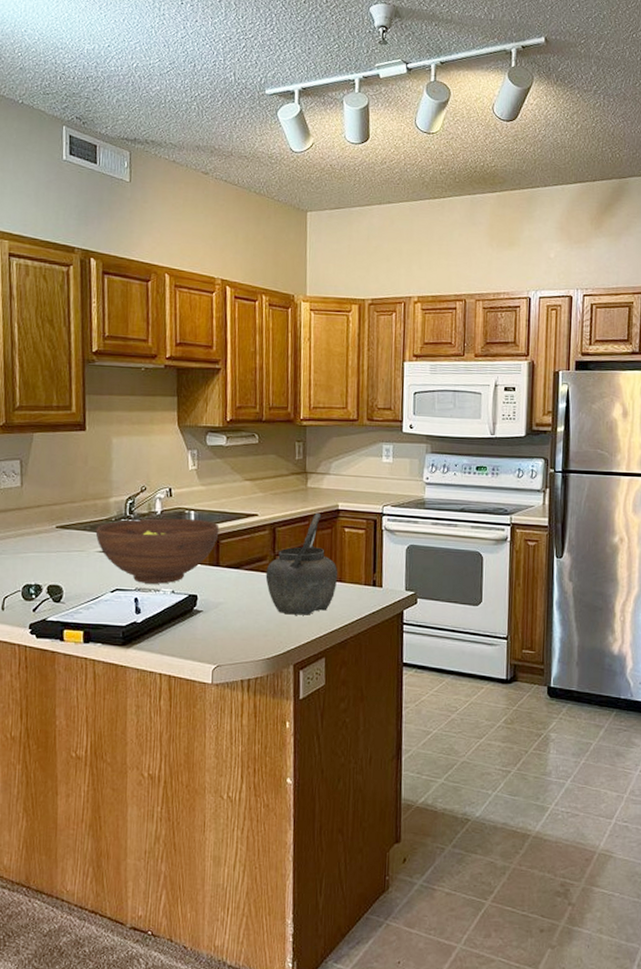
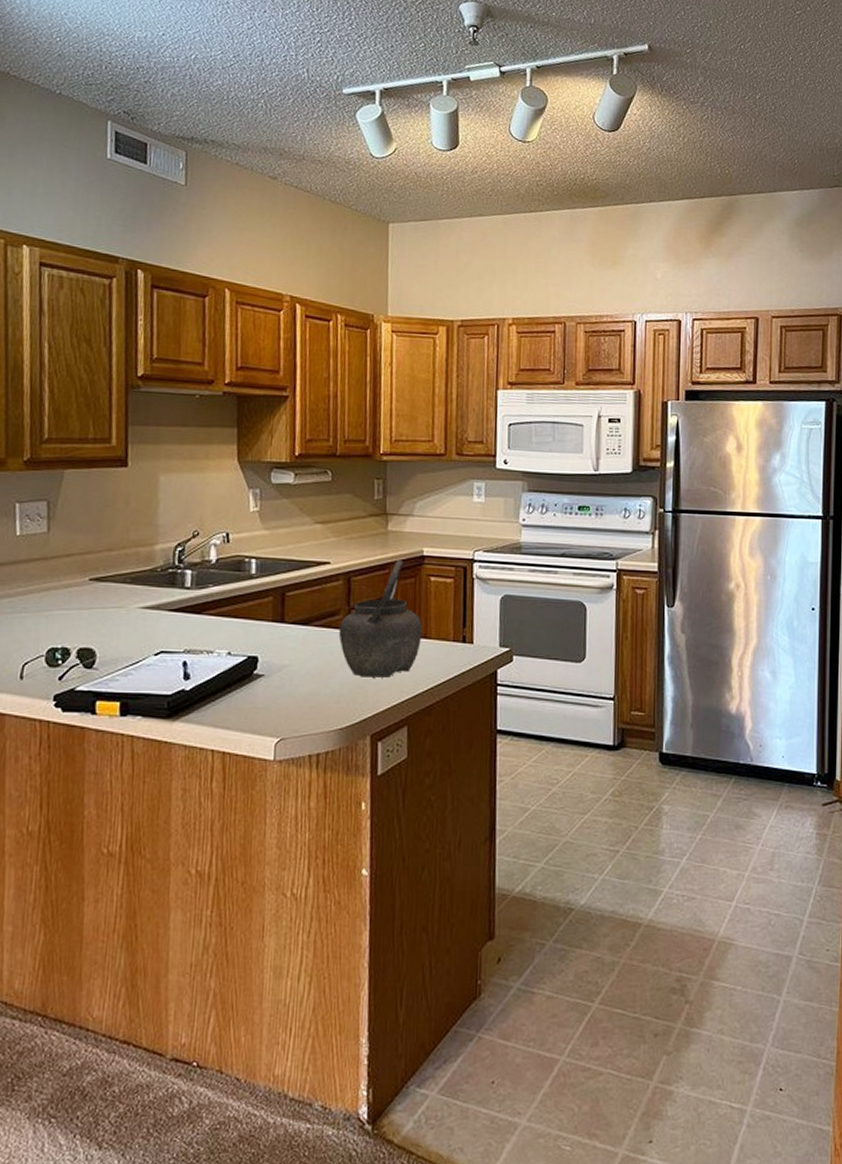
fruit bowl: present [95,518,220,584] -> none [137,568,285,644]

